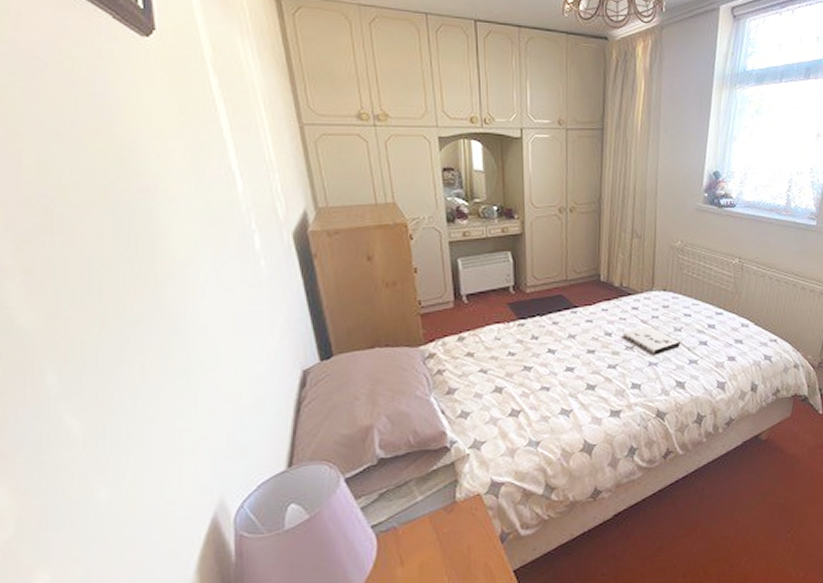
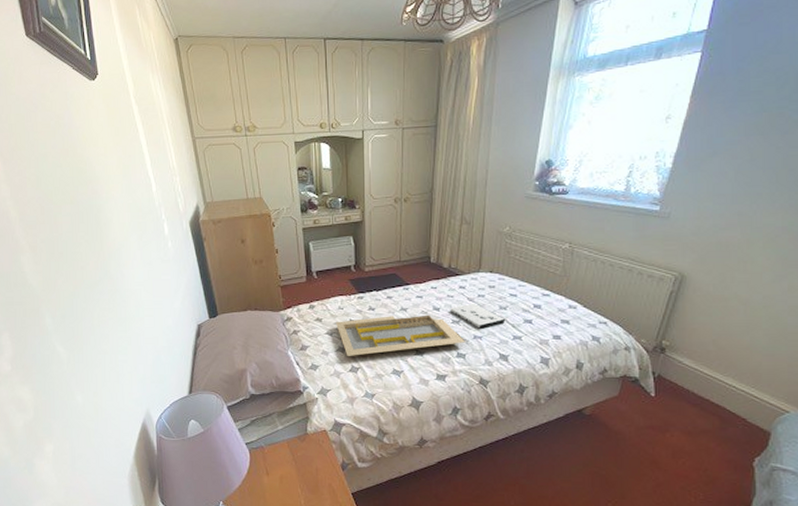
serving tray: none [492,341,640,397] -> present [336,314,465,356]

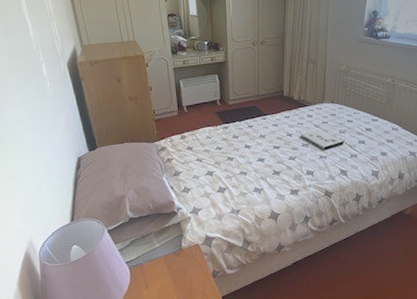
serving tray: present [336,314,465,356] -> none [205,140,313,179]

